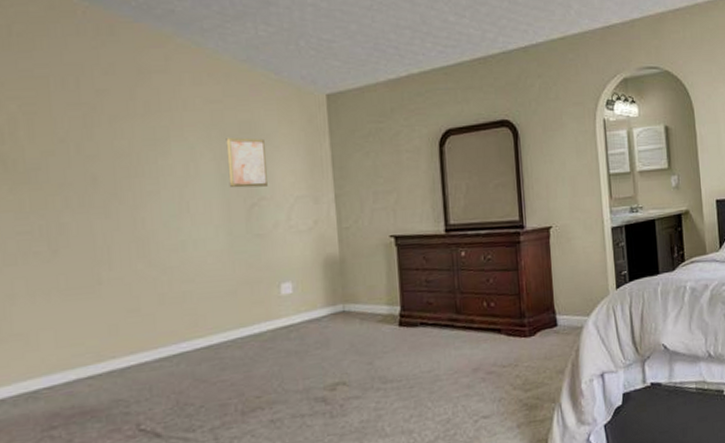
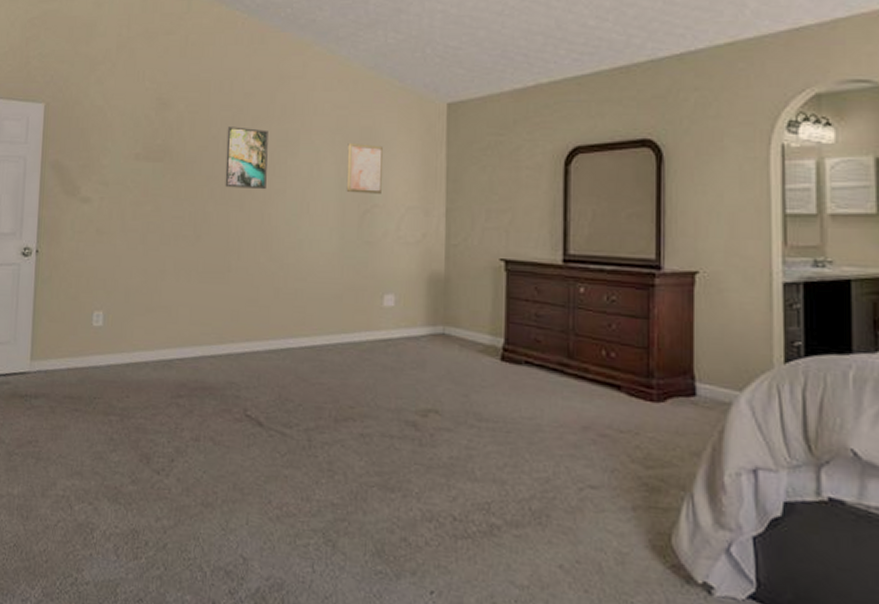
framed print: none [78,127,136,194] -> present [225,126,268,190]

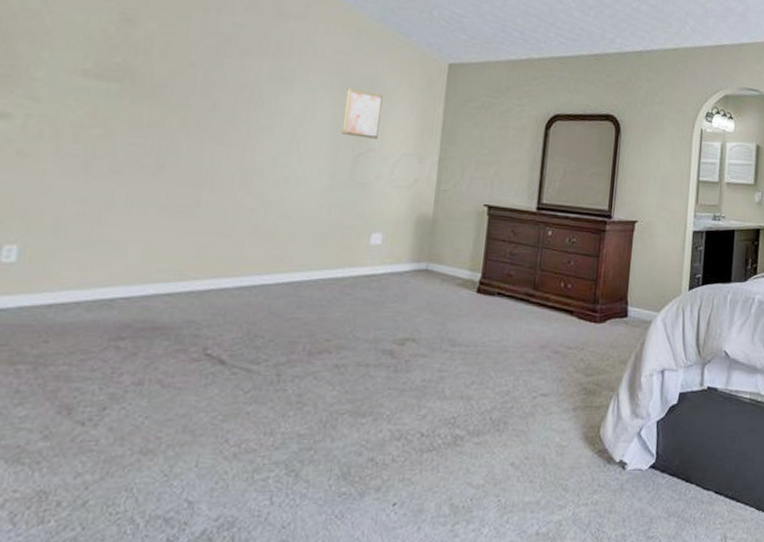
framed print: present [225,126,268,190] -> none [201,55,259,125]

